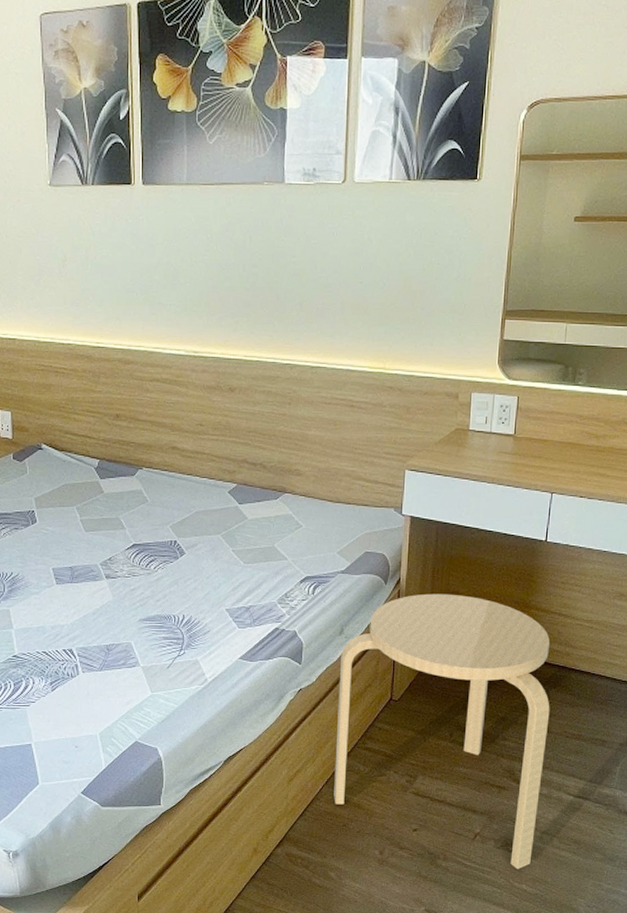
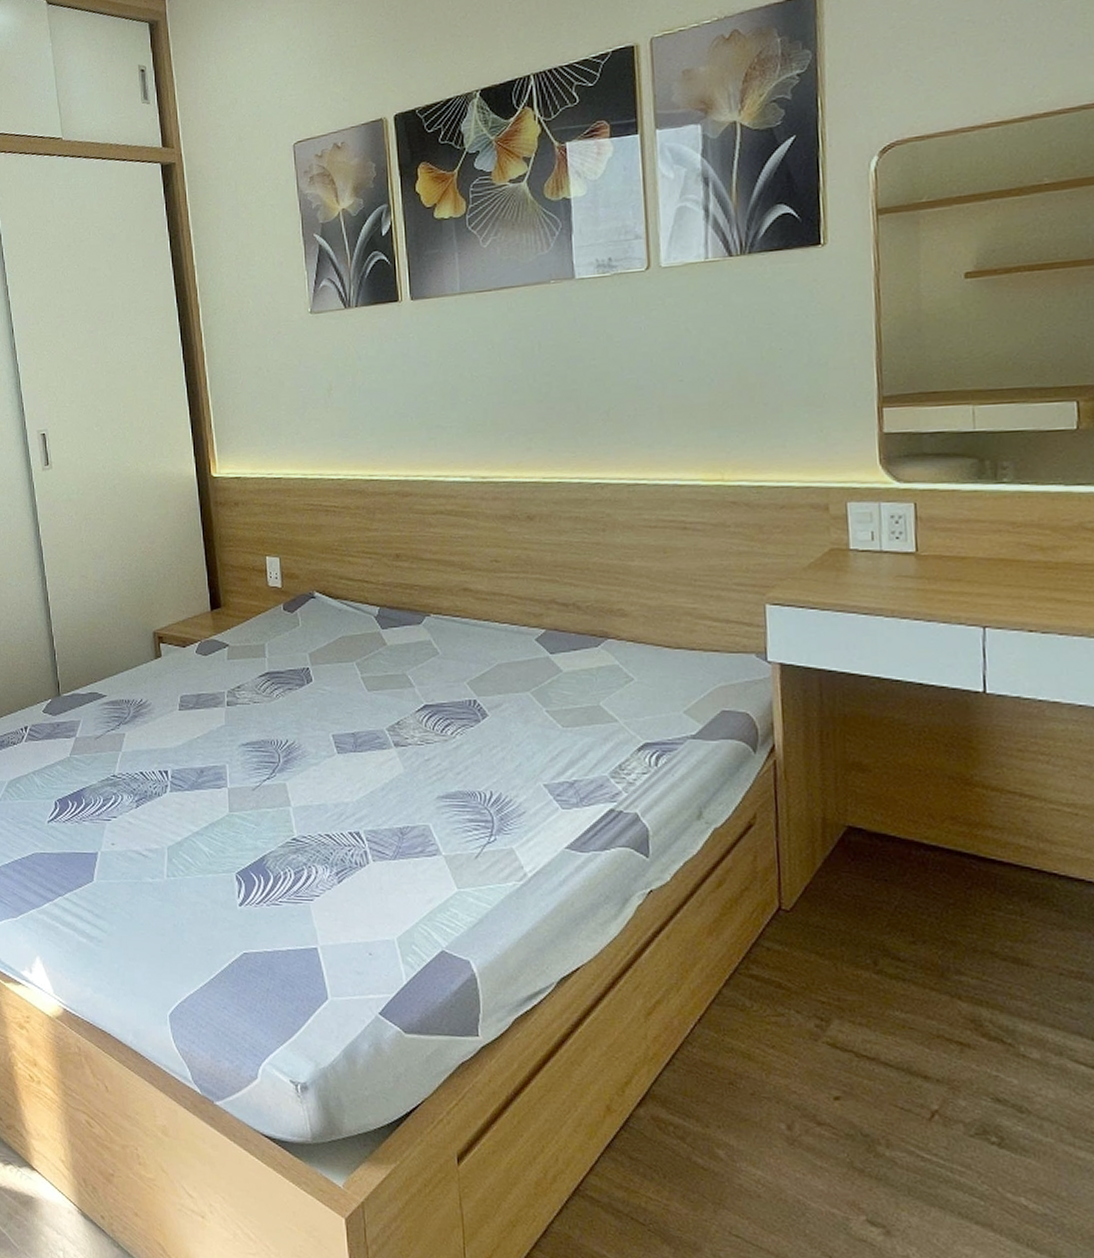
stool: present [334,593,550,870] -> none [702,765,1029,1173]

